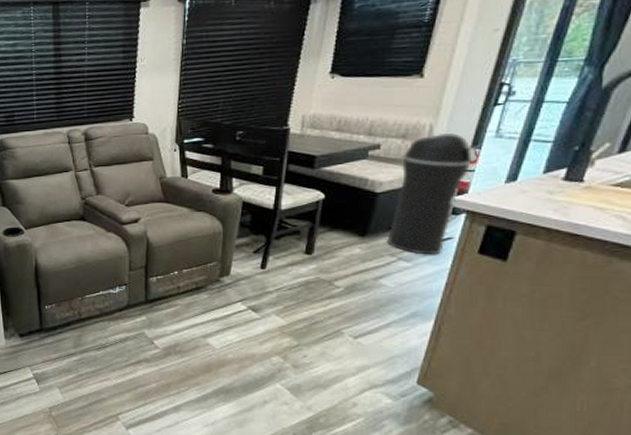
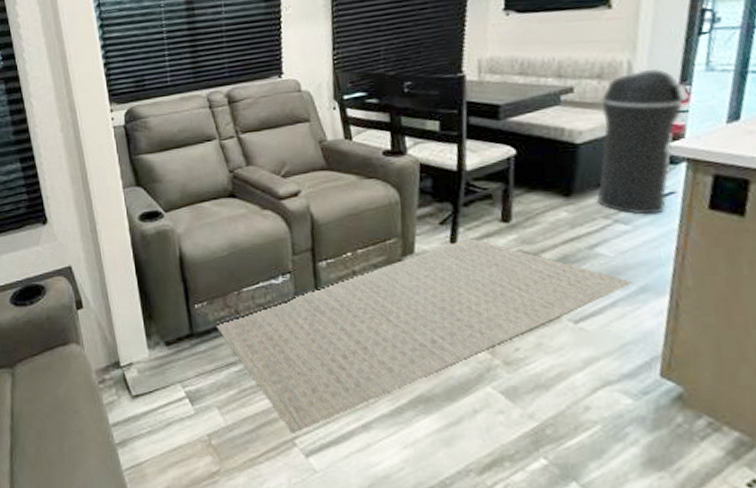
rug: none [61,266,407,411] -> present [215,238,633,434]

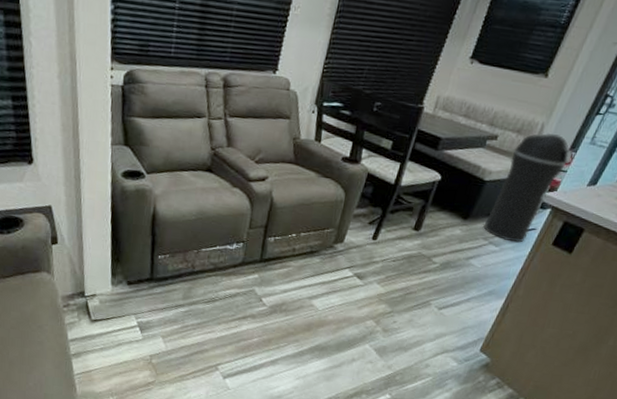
rug: present [215,238,633,434] -> none [173,238,486,362]

